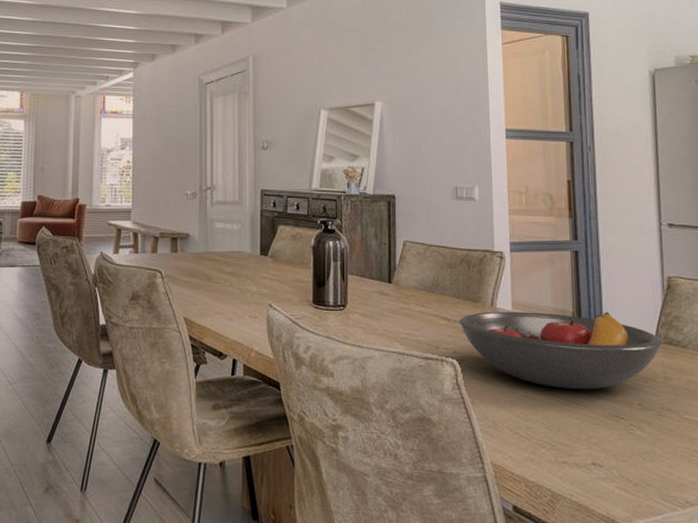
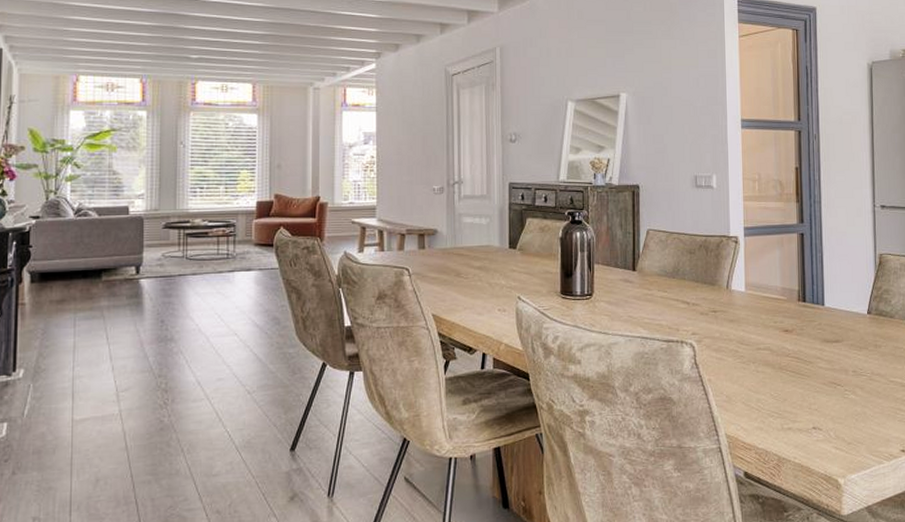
fruit bowl: present [458,311,664,390] -> none [697,289,875,362]

